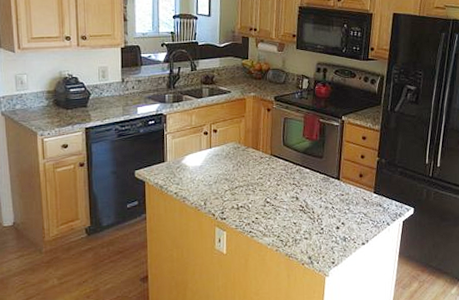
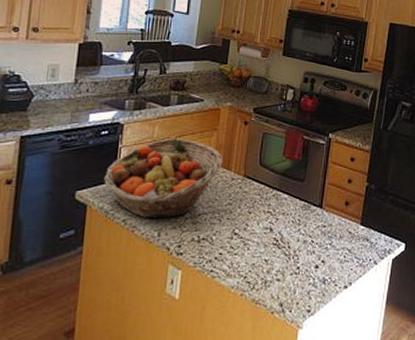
fruit basket: none [156,125,252,191] -> present [104,138,223,219]

